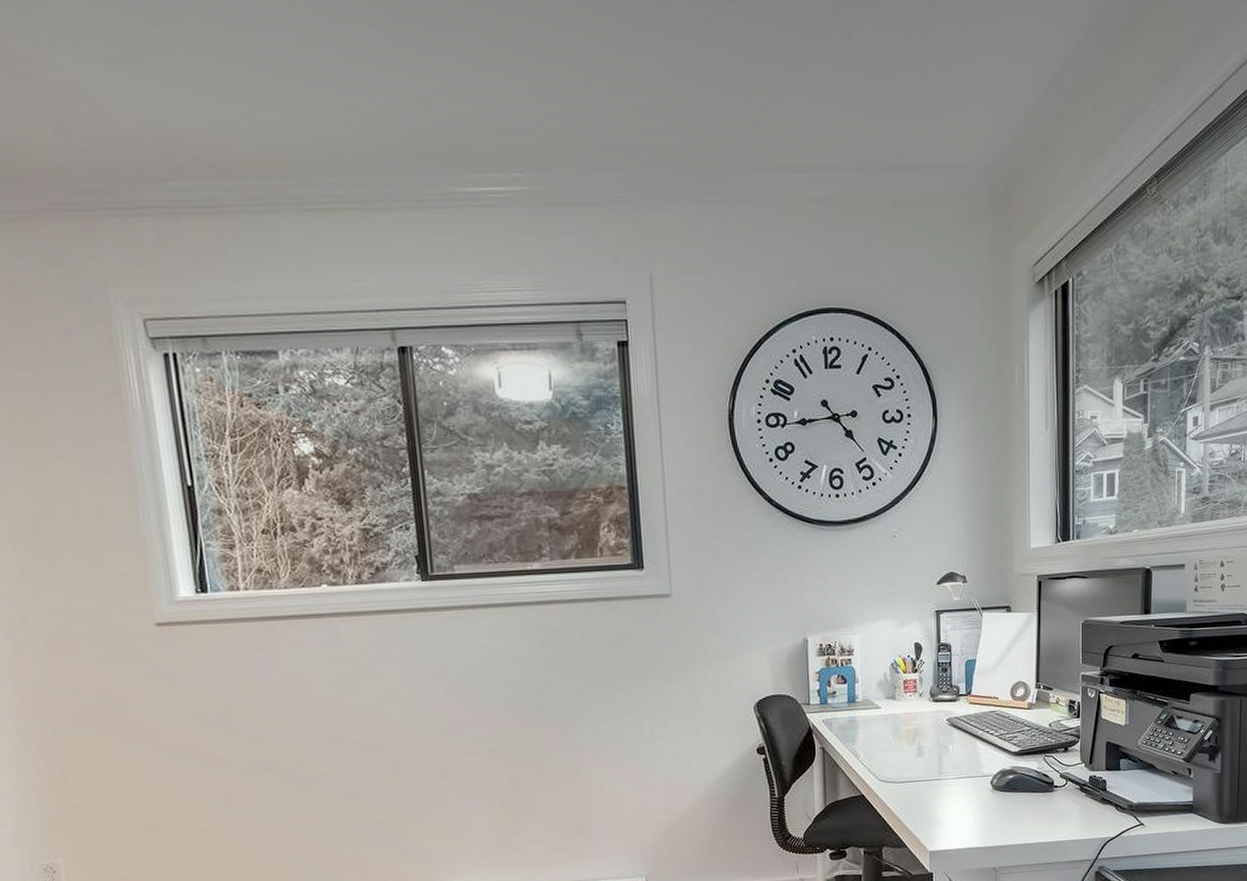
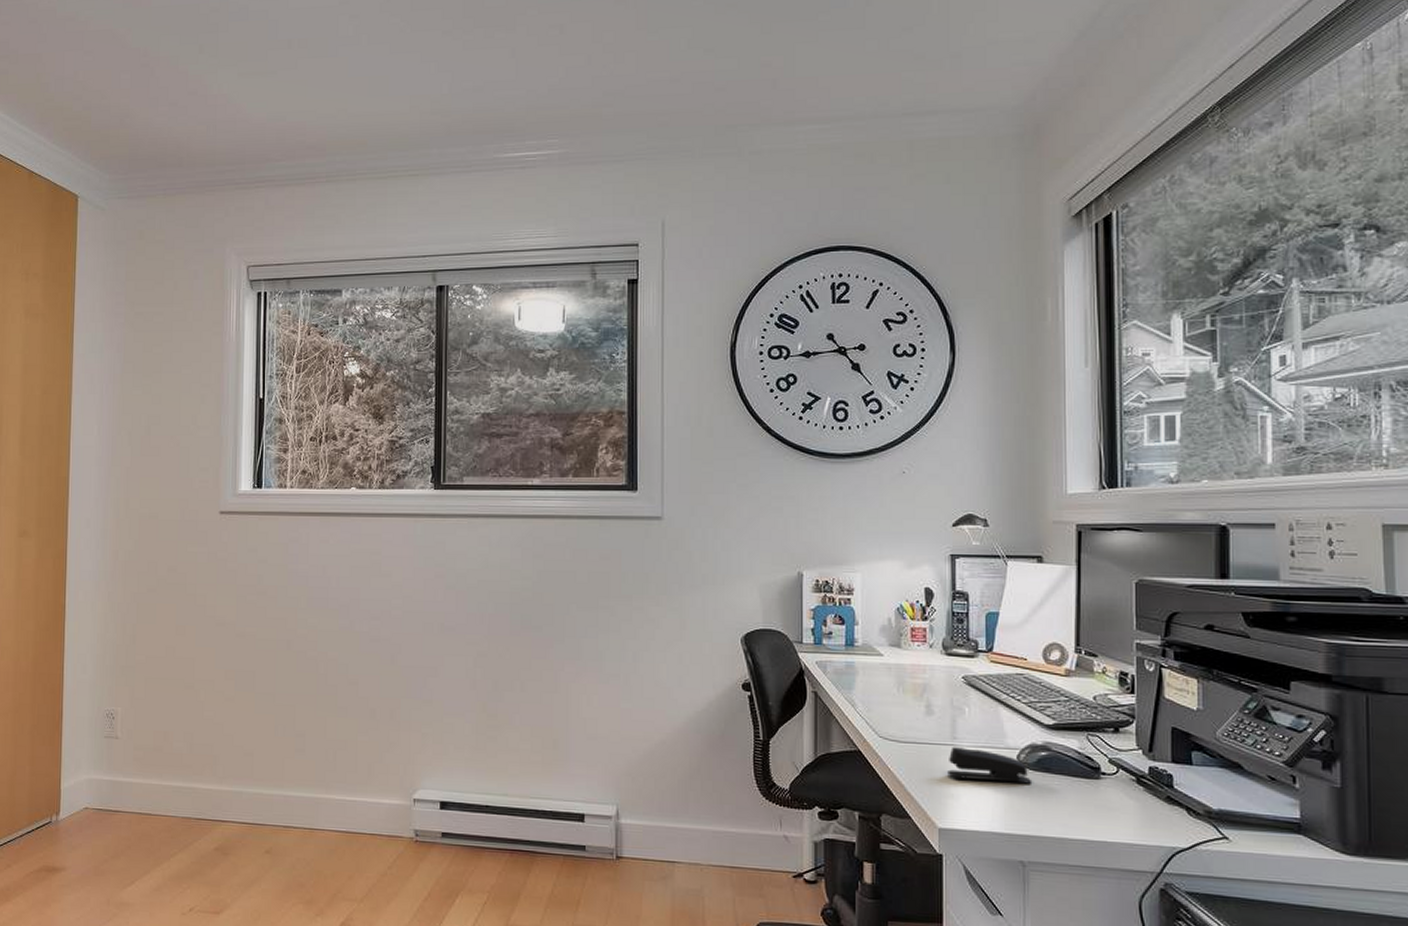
stapler: none [936,780,1003,808] -> present [947,747,1033,784]

